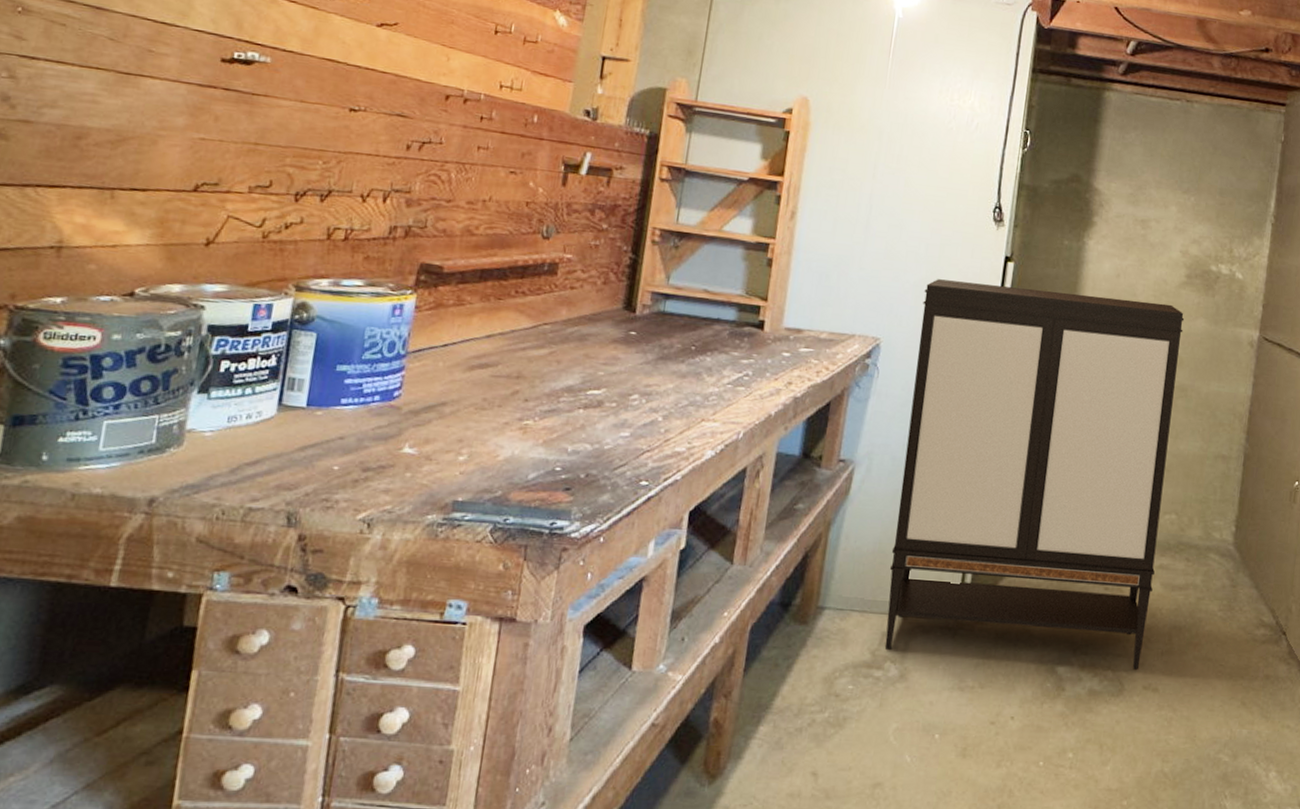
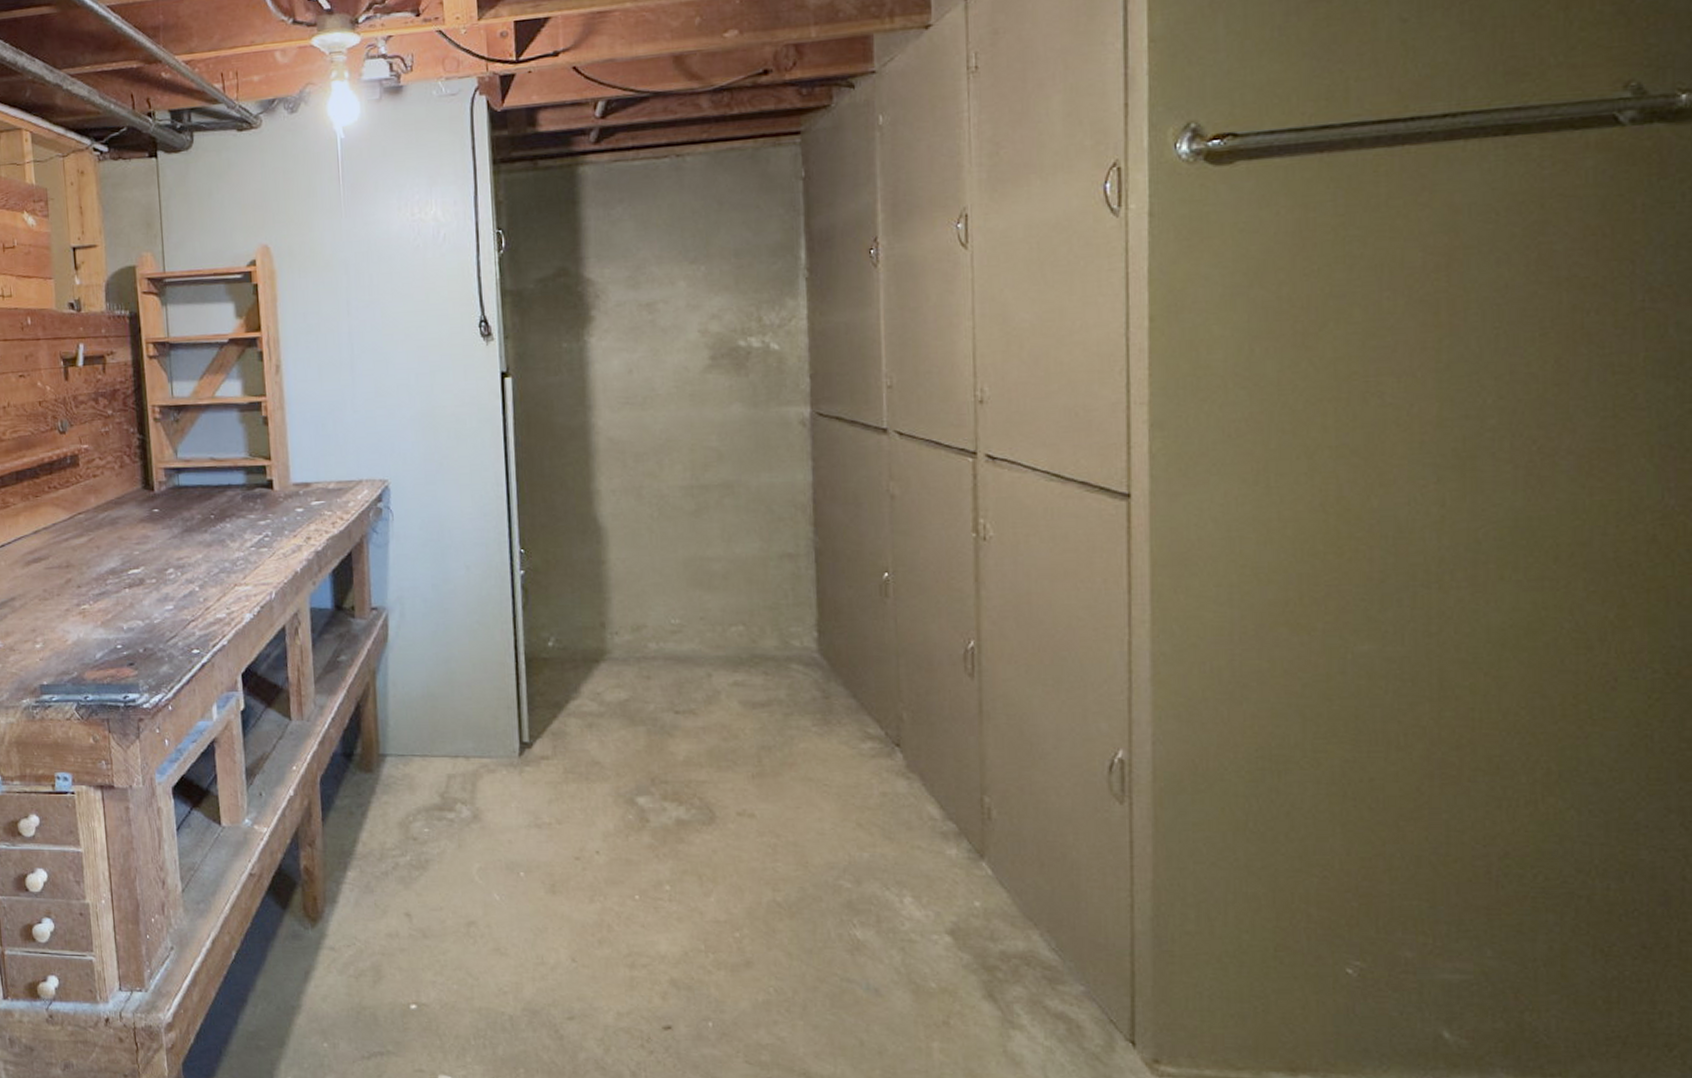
storage cabinet: present [884,279,1185,670] -> none [423,393,730,795]

